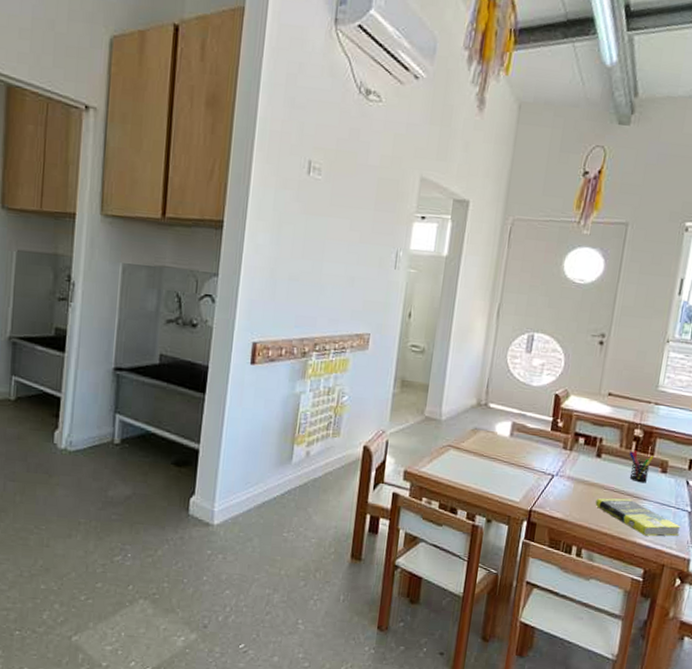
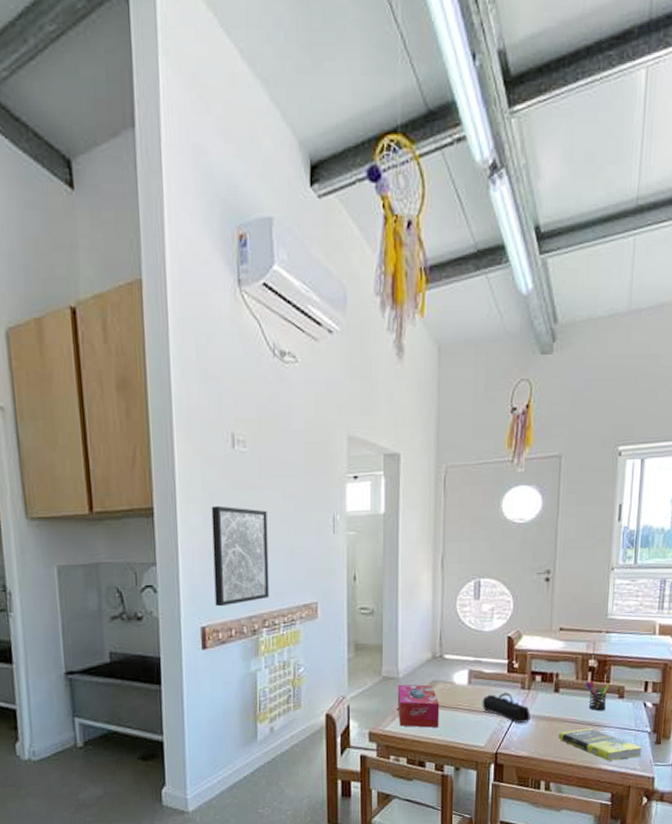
wall art: none [270,226,333,325] -> present [211,505,269,607]
tissue box: none [435,426,479,477] -> present [397,684,440,728]
pencil case: none [521,449,570,484] -> present [482,692,531,723]

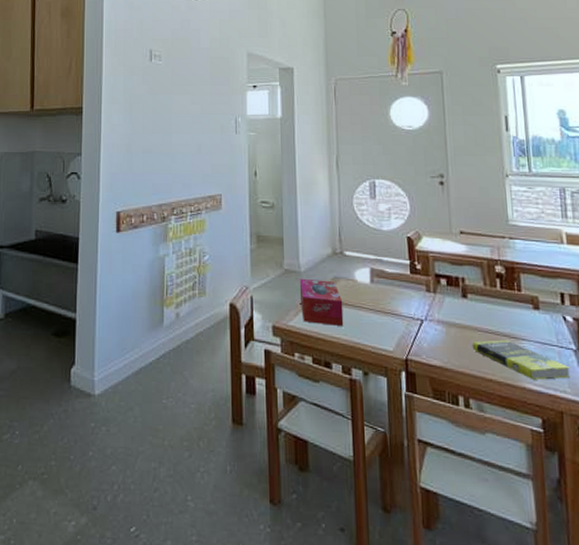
wall art: present [211,505,269,607] -> none [130,107,178,194]
pencil case: present [482,692,531,723] -> none [386,294,440,328]
pen holder: present [586,680,609,711] -> none [495,288,521,322]

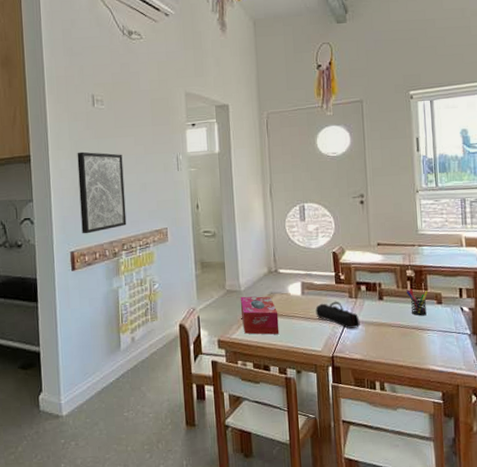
wall art: none [130,107,178,194] -> present [77,151,127,234]
pencil case: none [386,294,440,328] -> present [315,301,360,329]
book: present [472,339,571,380] -> none [387,331,466,362]
pen holder: none [495,288,521,322] -> present [406,288,428,316]

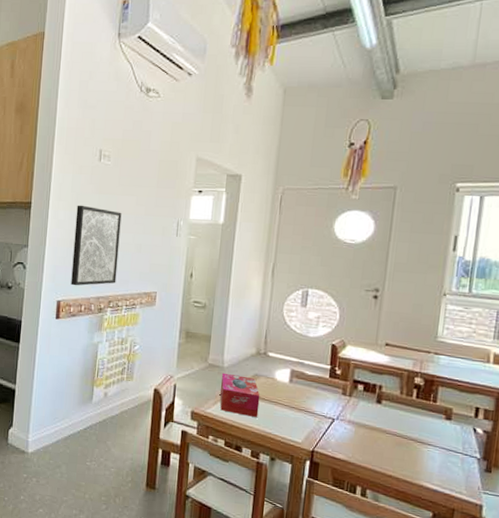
pencil case: present [315,301,360,329] -> none [301,395,351,427]
pen holder: present [406,288,428,316] -> none [410,397,436,429]

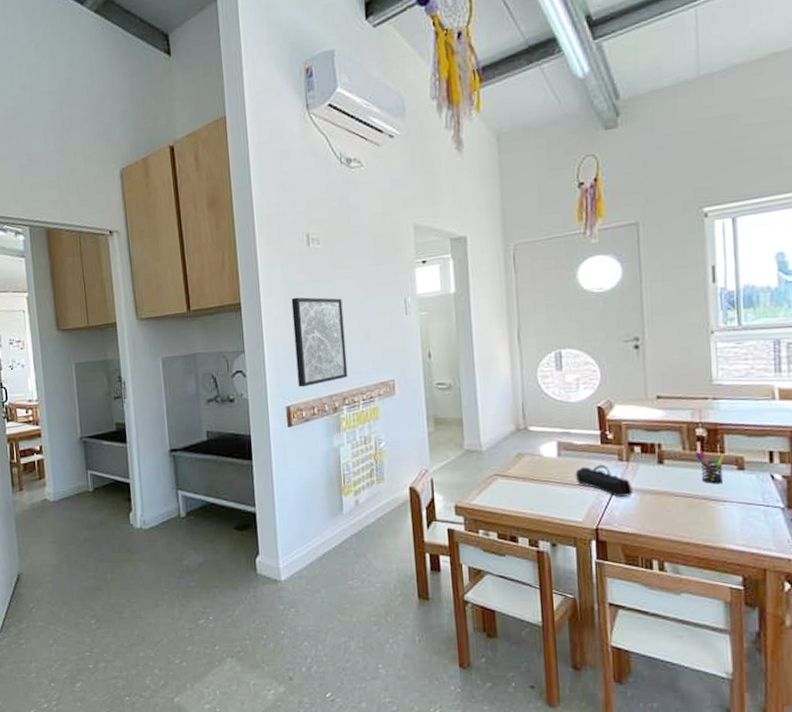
tissue box: present [220,372,260,418] -> none [481,457,530,502]
pencil case: none [301,395,351,427] -> present [575,464,633,497]
pen holder: none [410,397,436,429] -> present [695,451,724,484]

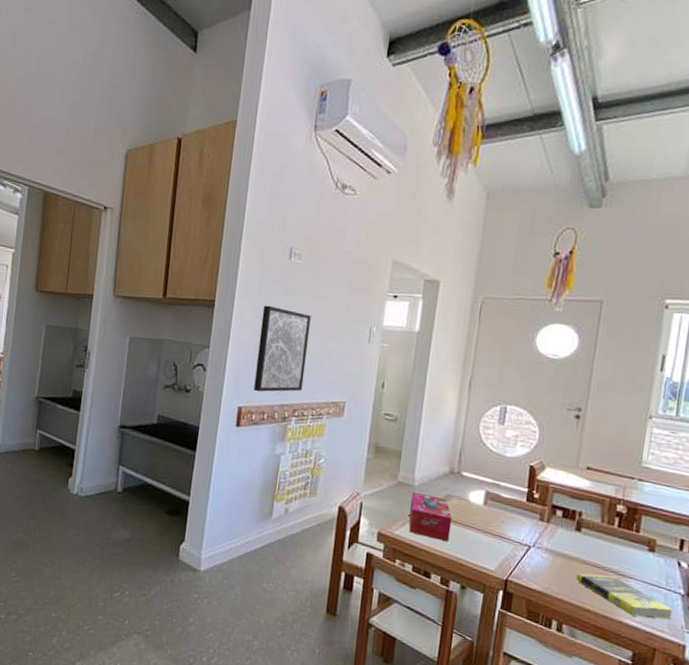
tissue box: none [481,457,530,502] -> present [409,491,452,542]
pencil case: present [575,464,633,497] -> none [496,519,548,556]
book: none [668,502,777,540] -> present [576,573,674,620]
pen holder: present [695,451,724,484] -> none [612,526,639,561]

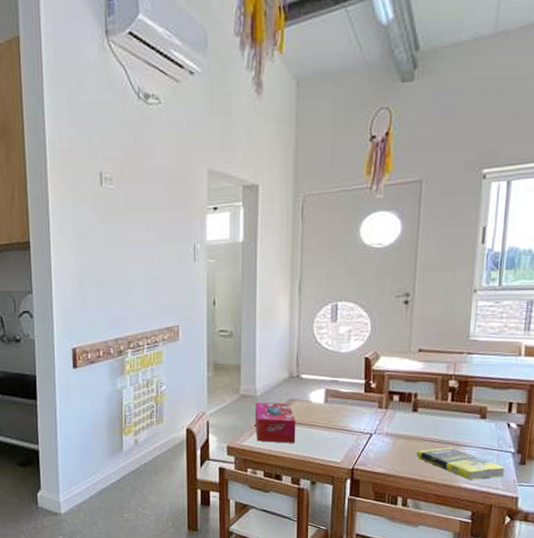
wall art: present [254,305,311,392] -> none [81,238,134,330]

